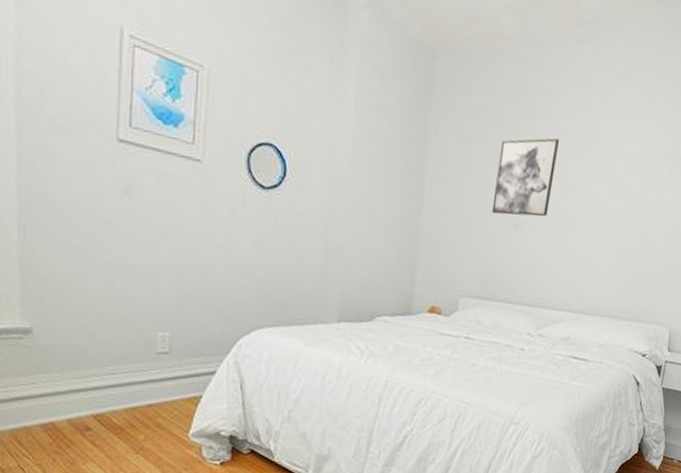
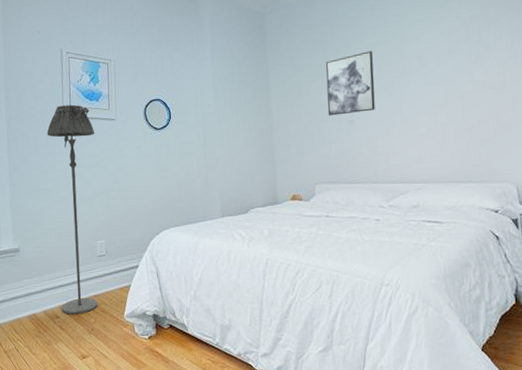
floor lamp: none [87,121,168,428] -> present [47,104,98,315]

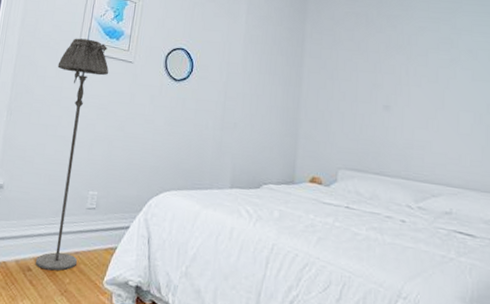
wall art: present [325,51,375,116] -> none [363,34,421,99]

